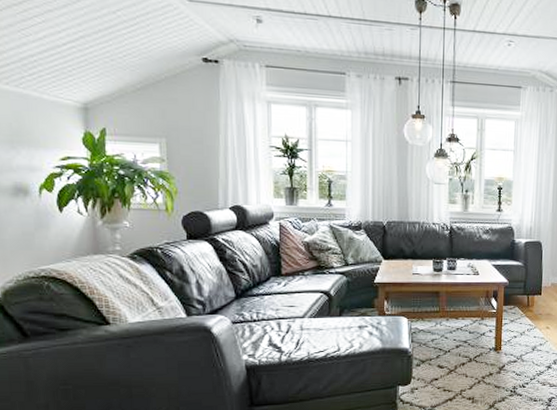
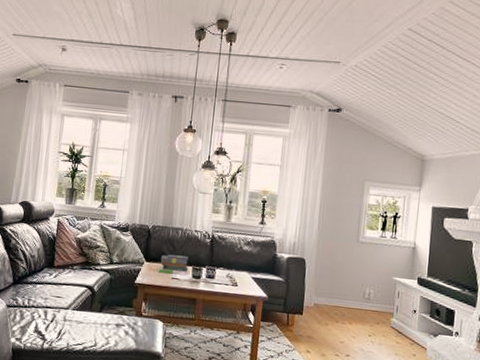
books: none [396,250,429,271] -> present [157,254,188,276]

